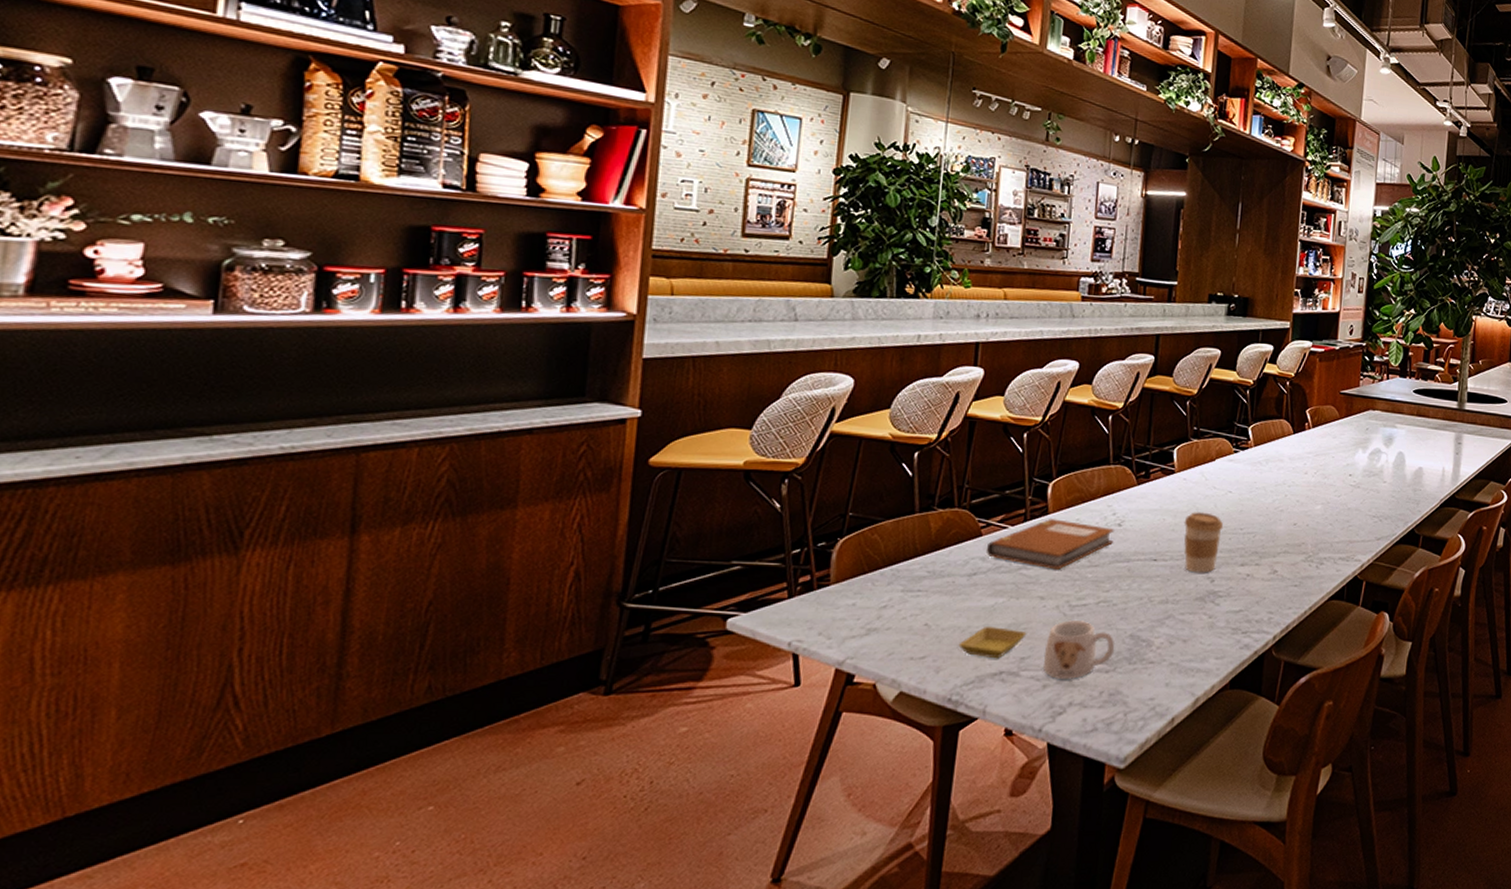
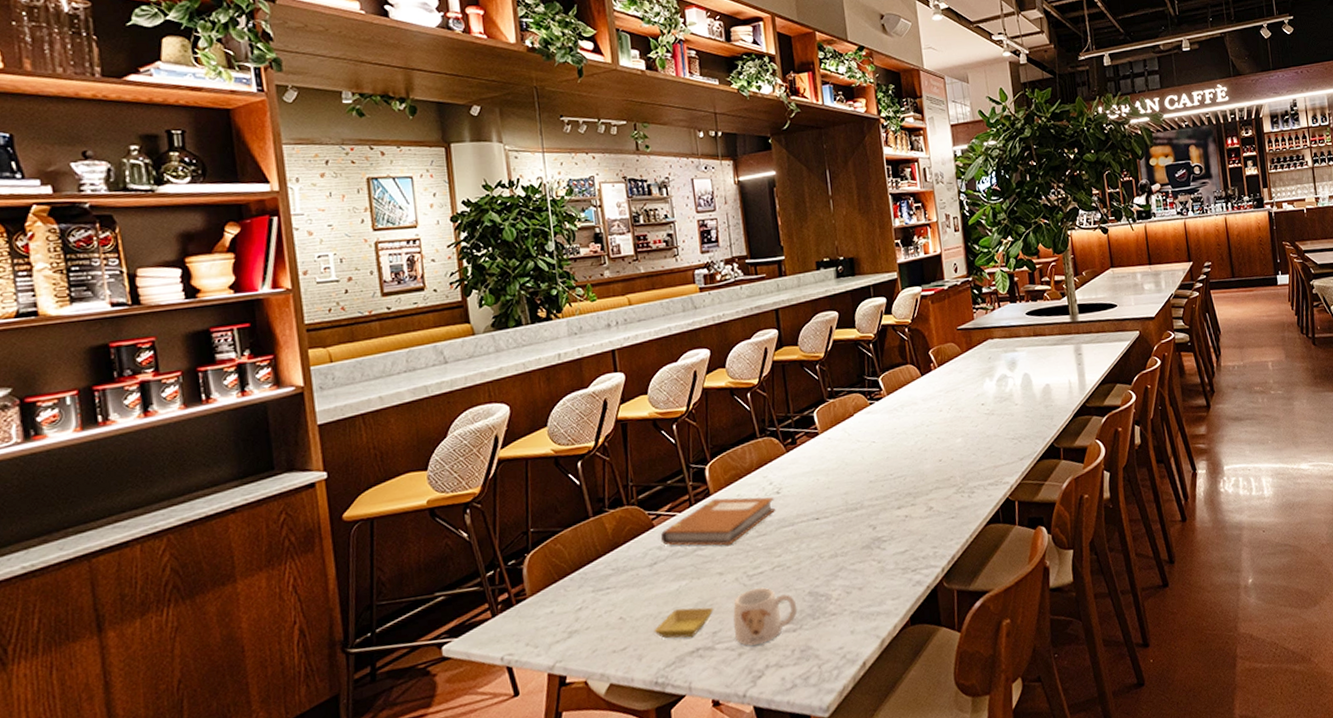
coffee cup: present [1183,512,1224,573] -> none [836,465,875,524]

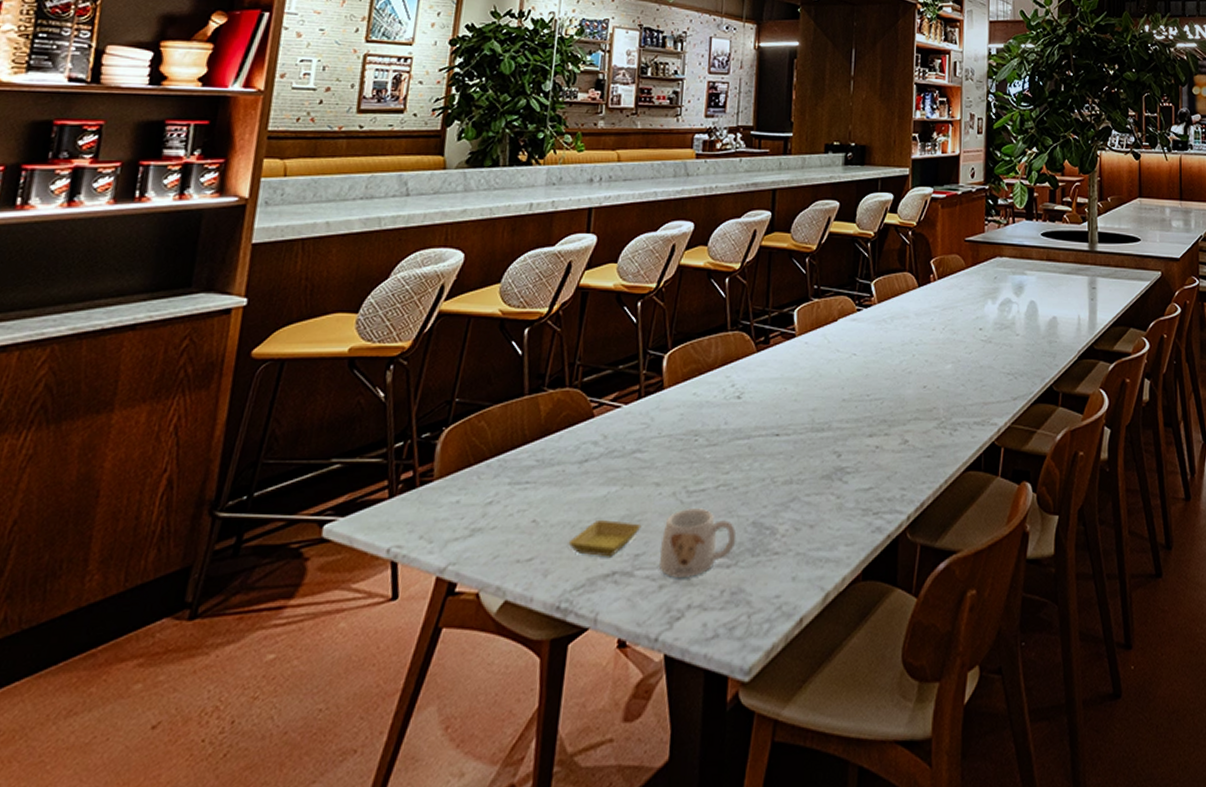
notebook: present [660,497,775,546] -> none [598,393,733,451]

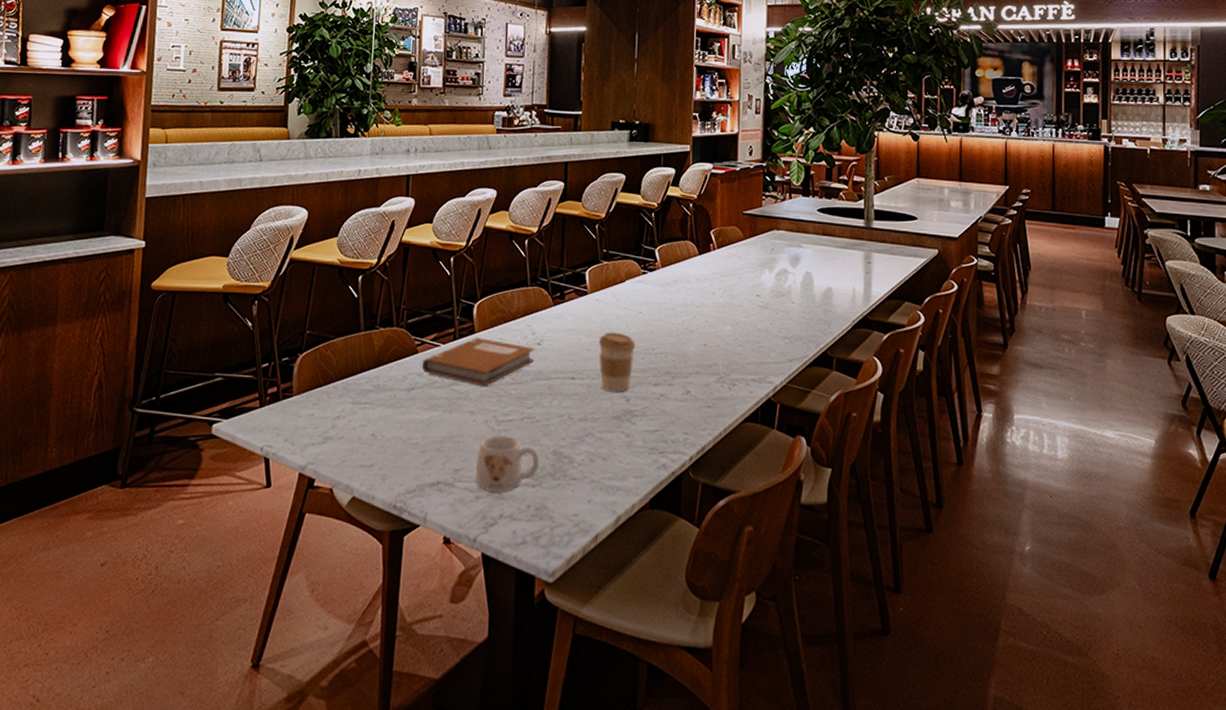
saucer: present [568,519,642,557] -> none [401,437,460,470]
notebook: none [598,393,733,451] -> present [421,336,534,386]
coffee cup: none [806,379,849,447] -> present [598,332,636,392]

